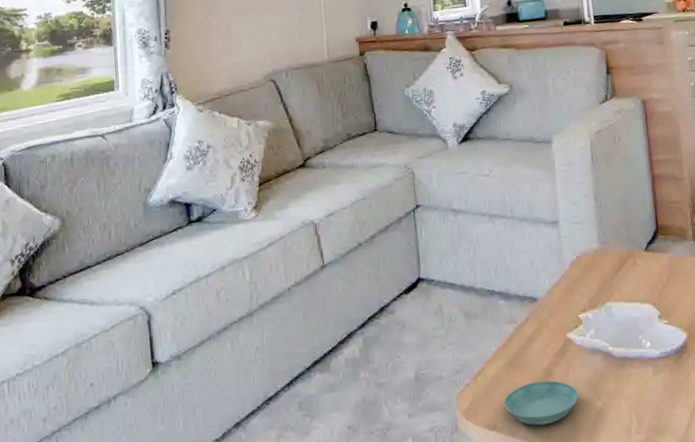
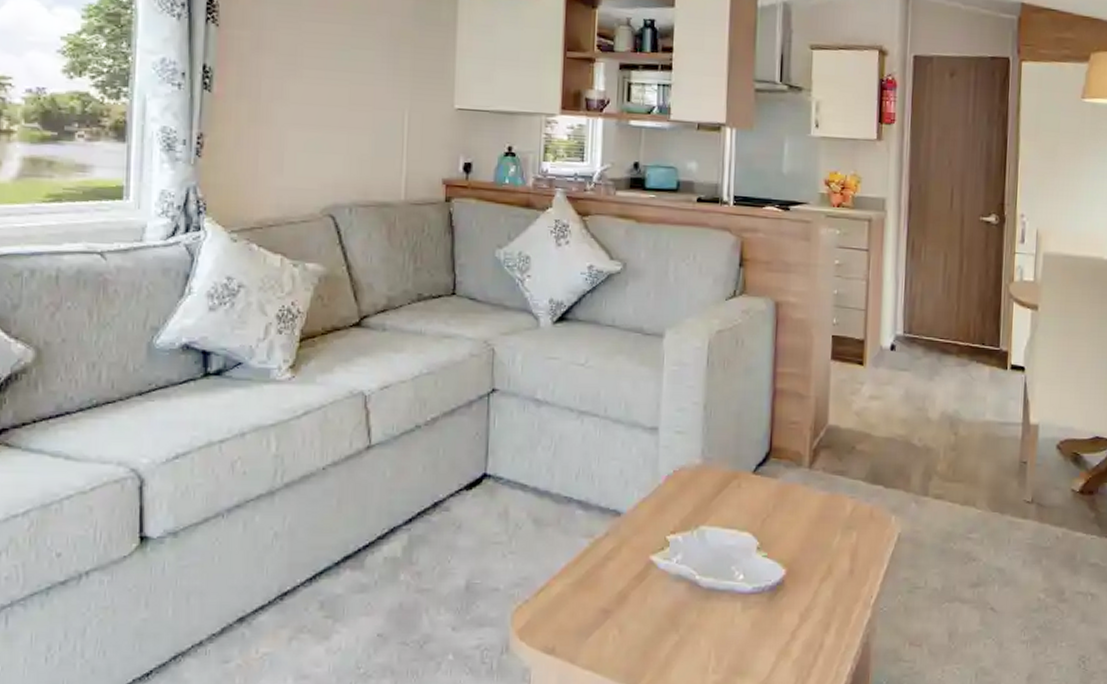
saucer: present [503,380,578,426] -> none [566,605,654,654]

